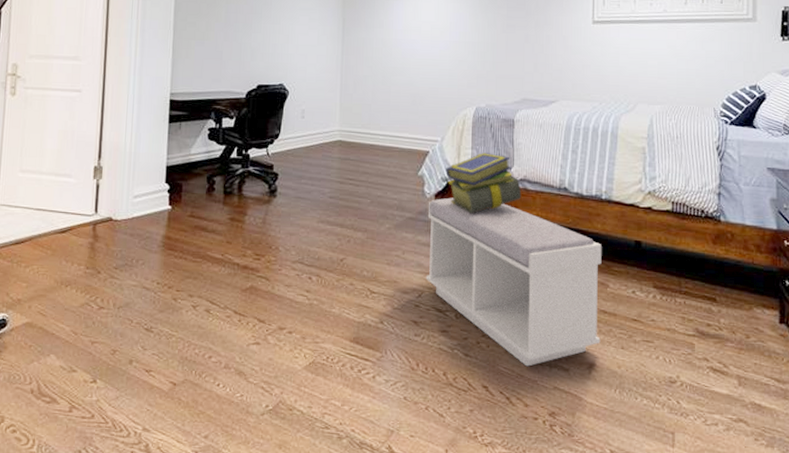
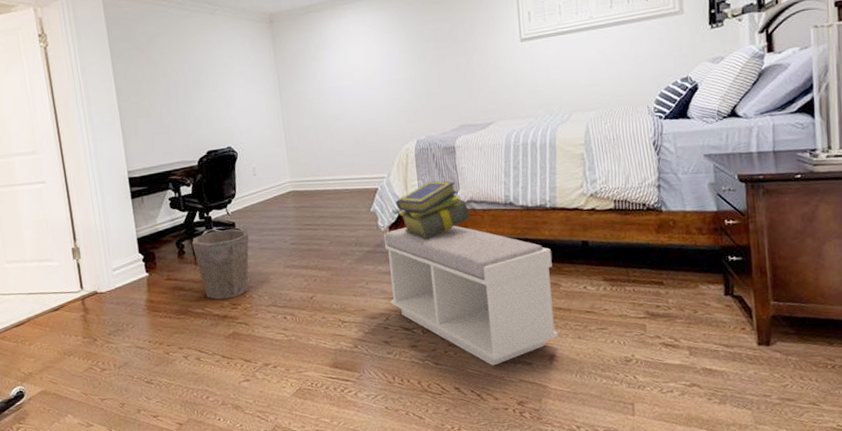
waste bin: none [224,171,286,248] -> present [192,229,249,300]

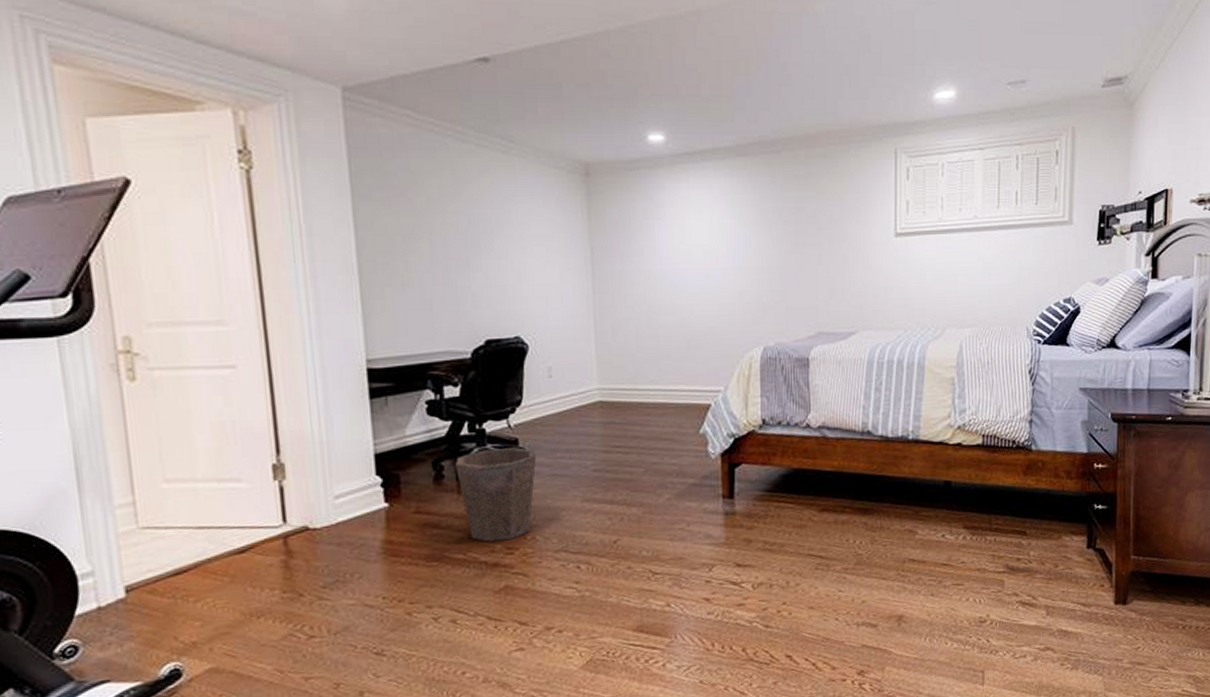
bench: present [383,225,559,366] -> none [713,455,910,629]
stack of books: present [395,181,470,240] -> none [732,399,821,472]

